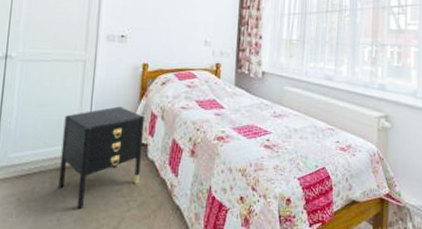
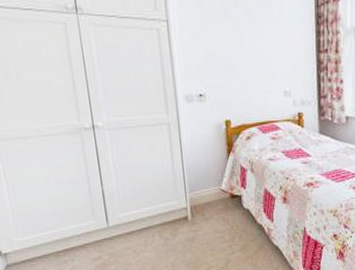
nightstand: present [58,106,144,210] -> none [160,163,239,256]

